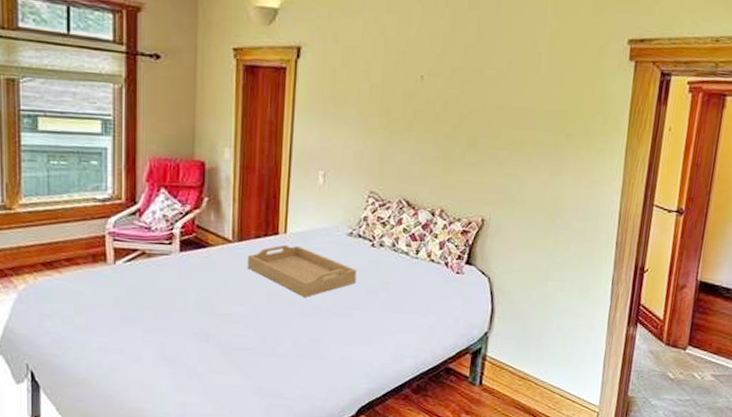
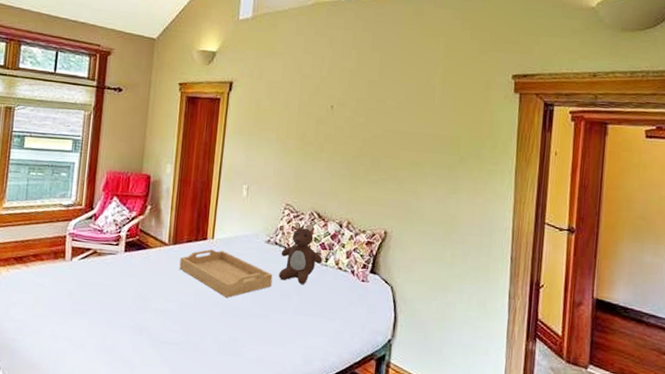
teddy bear: none [363,211,413,280] -> present [279,221,323,285]

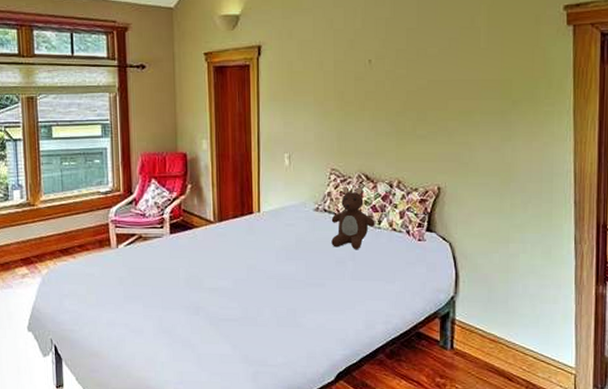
serving tray: present [179,249,273,298] -> none [228,222,325,270]

